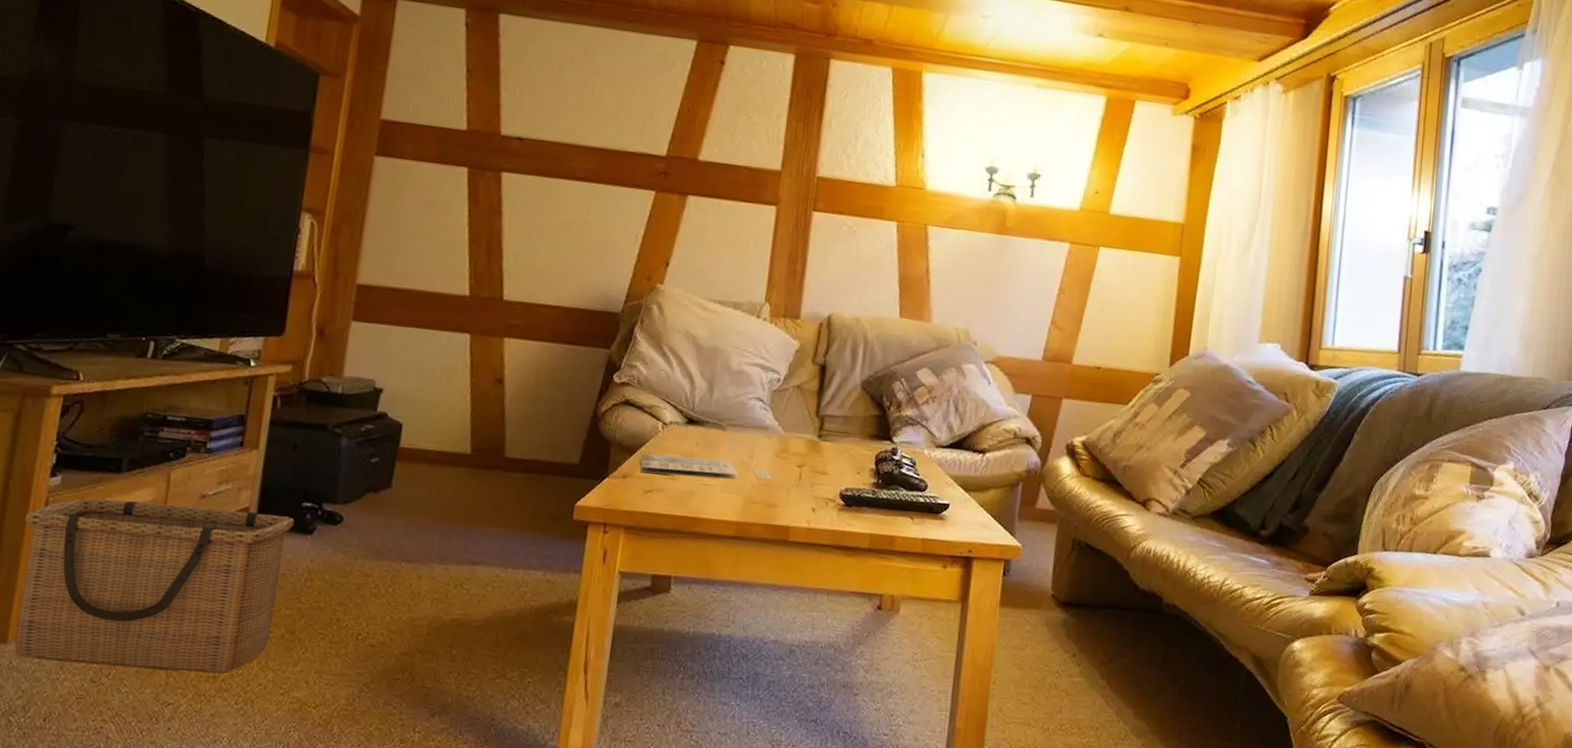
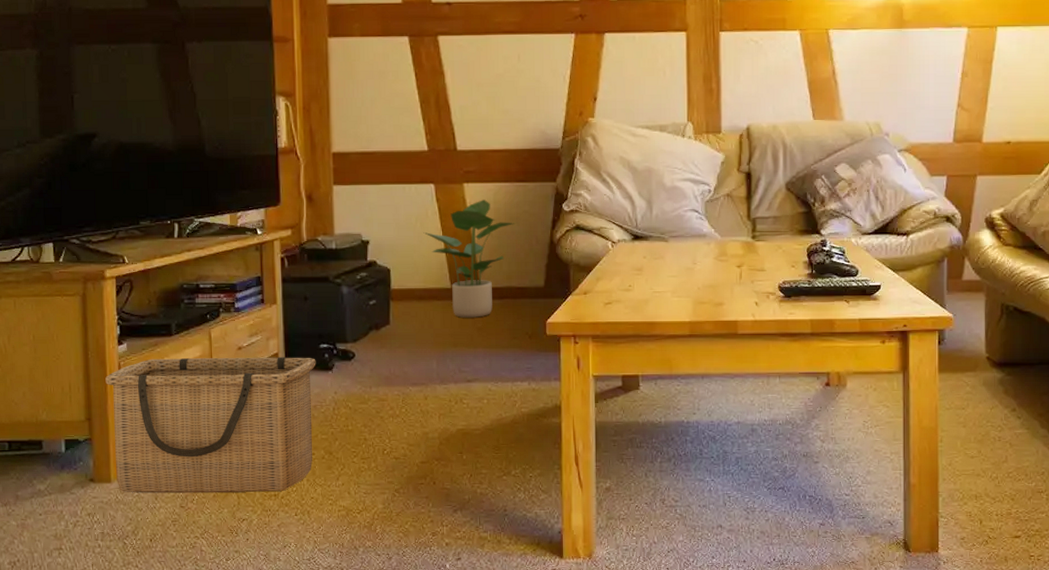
potted plant: none [448,358,557,491] -> present [423,200,515,318]
magazine: present [639,453,773,481] -> none [596,269,716,288]

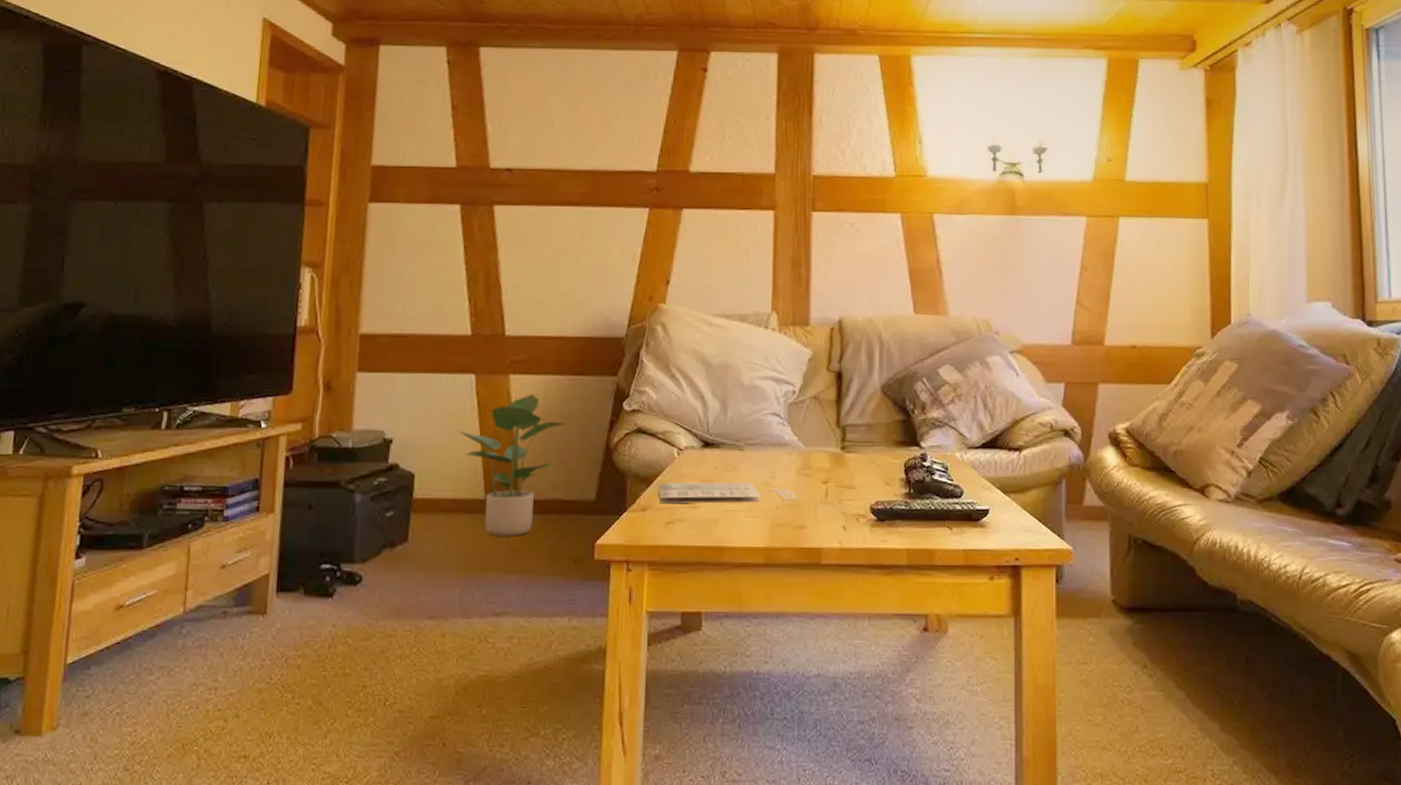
basket: present [105,357,316,493] -> none [48,577,315,753]
magazine: none [596,269,716,288] -> present [658,482,798,504]

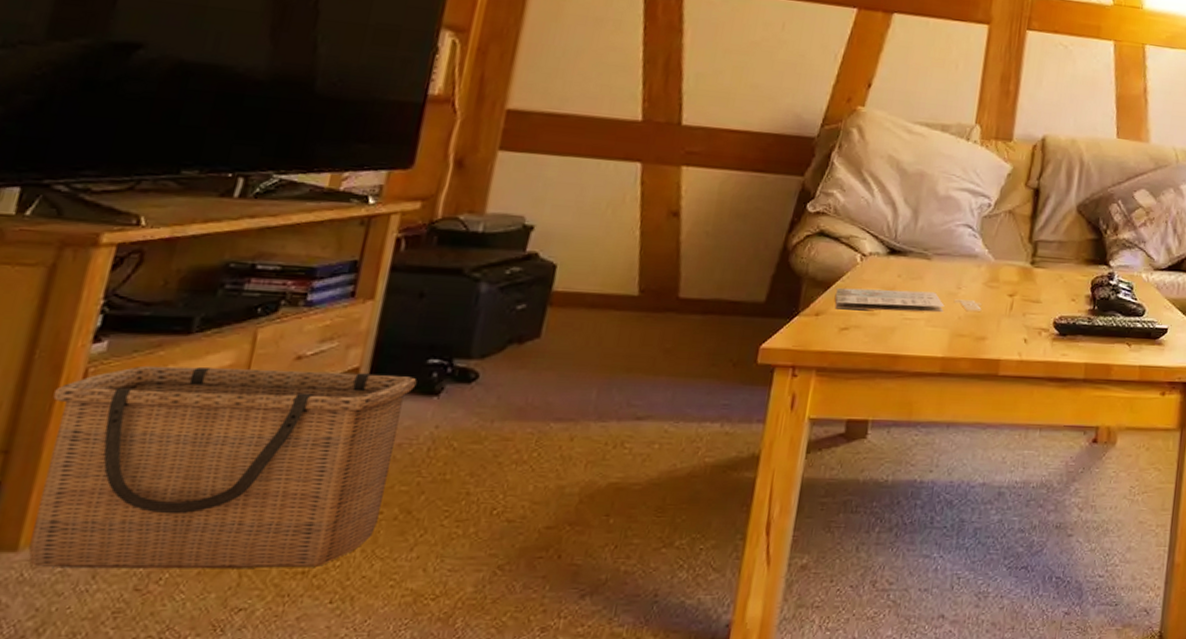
basket: none [48,577,315,753] -> present [28,365,417,569]
potted plant: present [457,394,567,536] -> none [614,188,742,336]

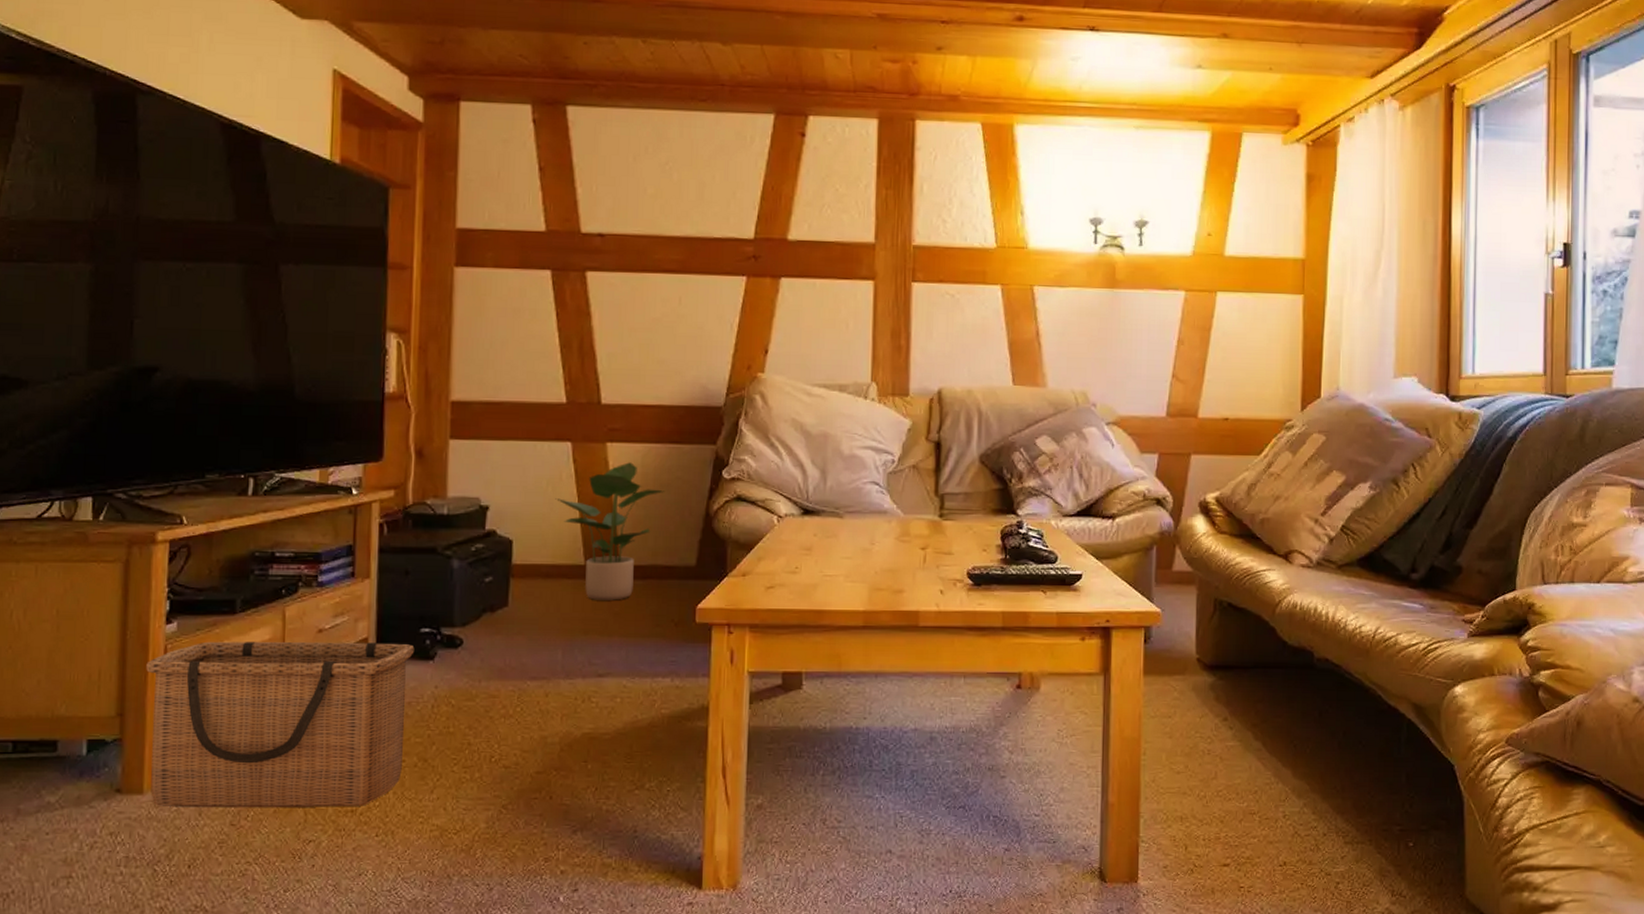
potted plant: none [614,188,742,336] -> present [555,462,666,600]
magazine: present [835,287,983,313] -> none [758,548,897,569]

